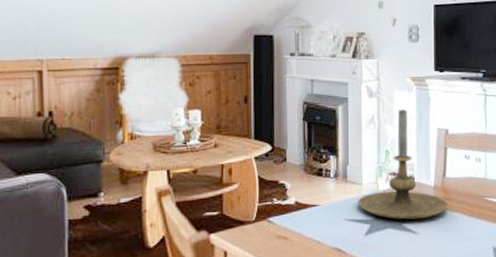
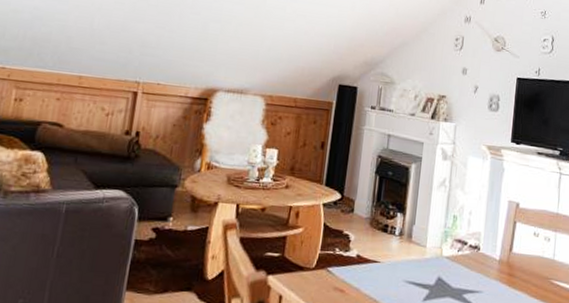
candle holder: present [358,108,449,220] -> none [419,175,513,293]

